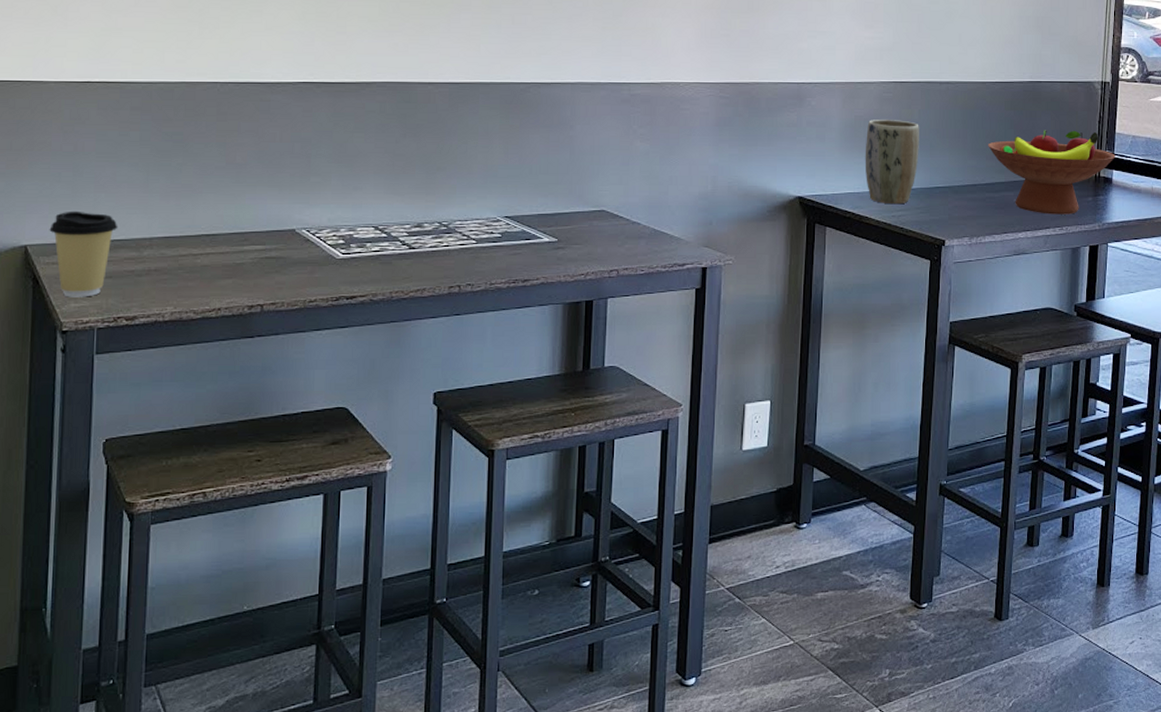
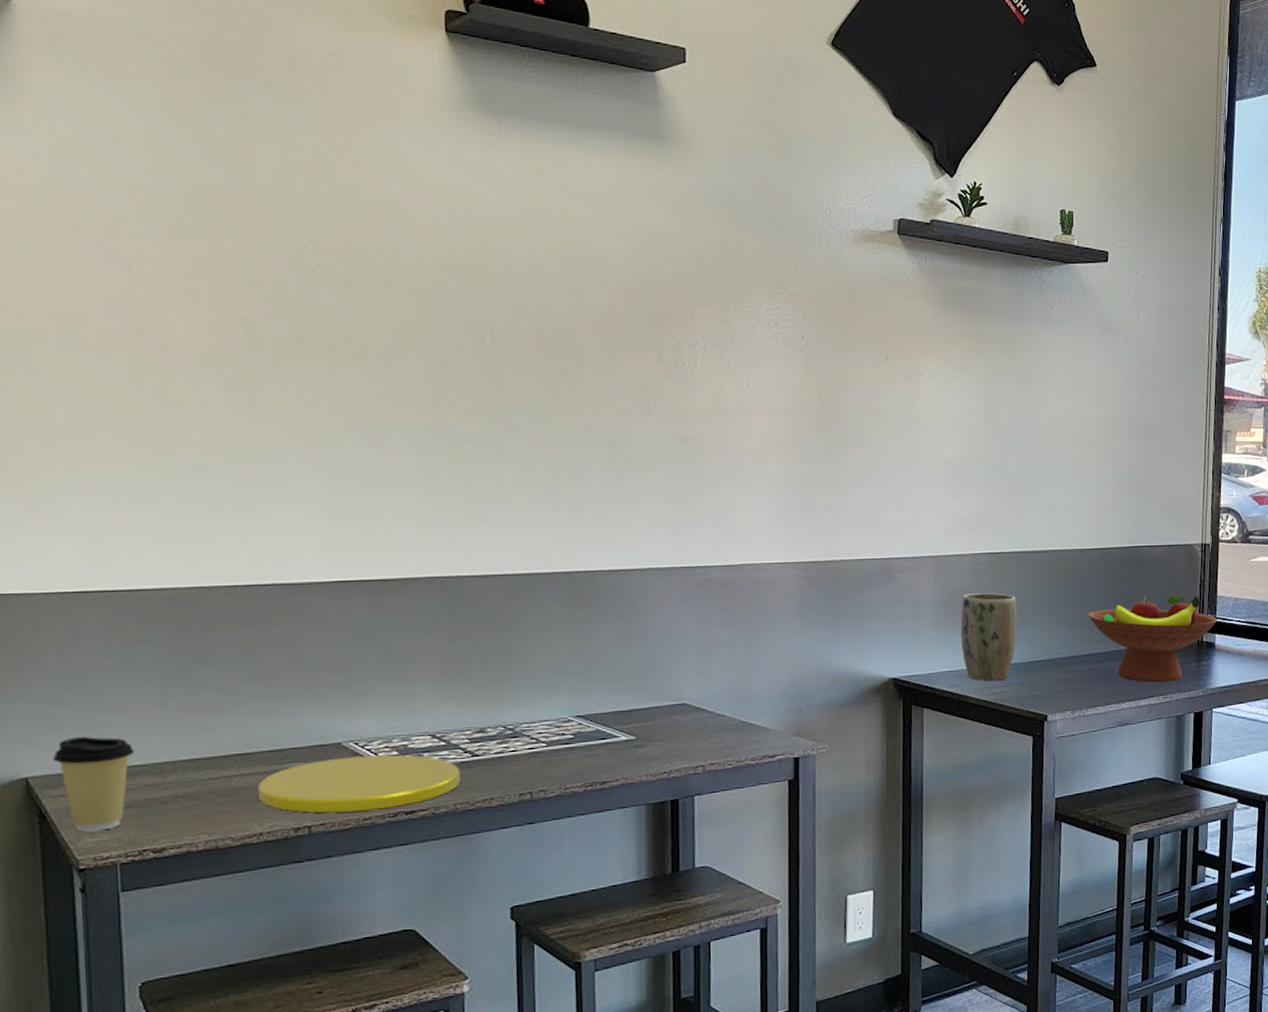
plate: none [220,243,397,294] -> present [258,754,460,813]

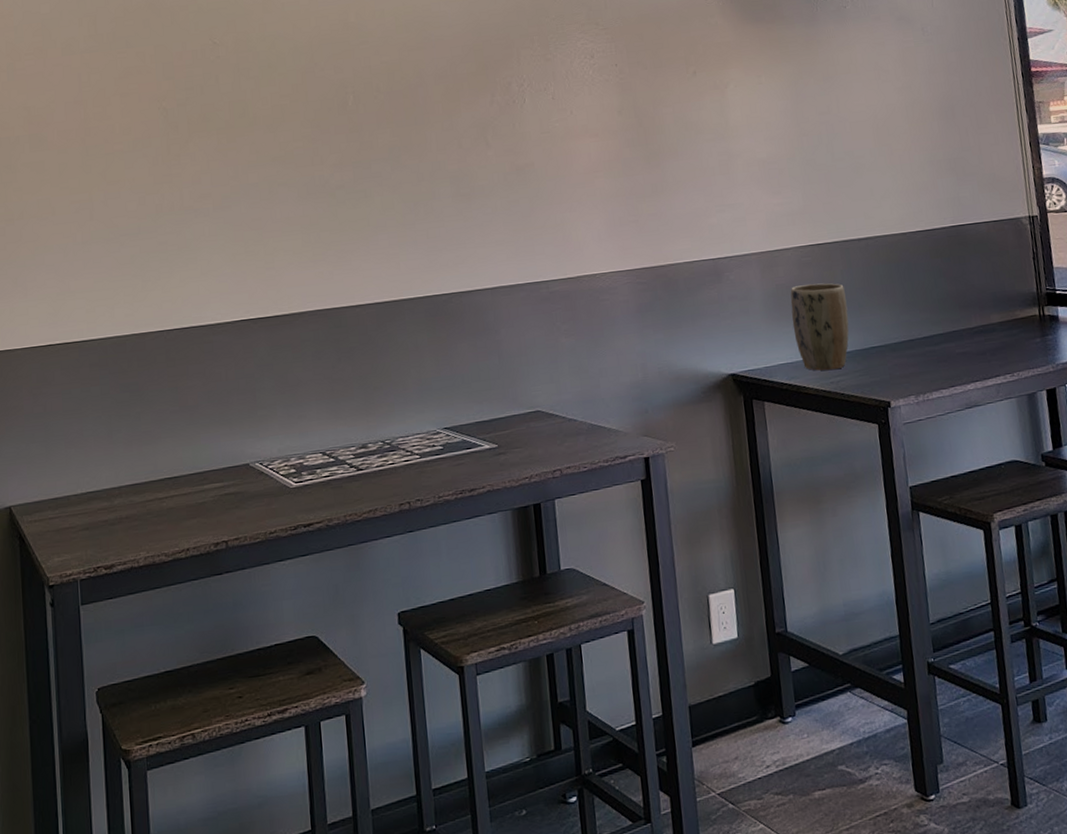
coffee cup: present [53,736,135,832] -> none [29,468,90,553]
plate: present [258,754,460,813] -> none [184,472,348,529]
fruit bowl: present [1088,595,1218,683] -> none [919,269,1058,362]

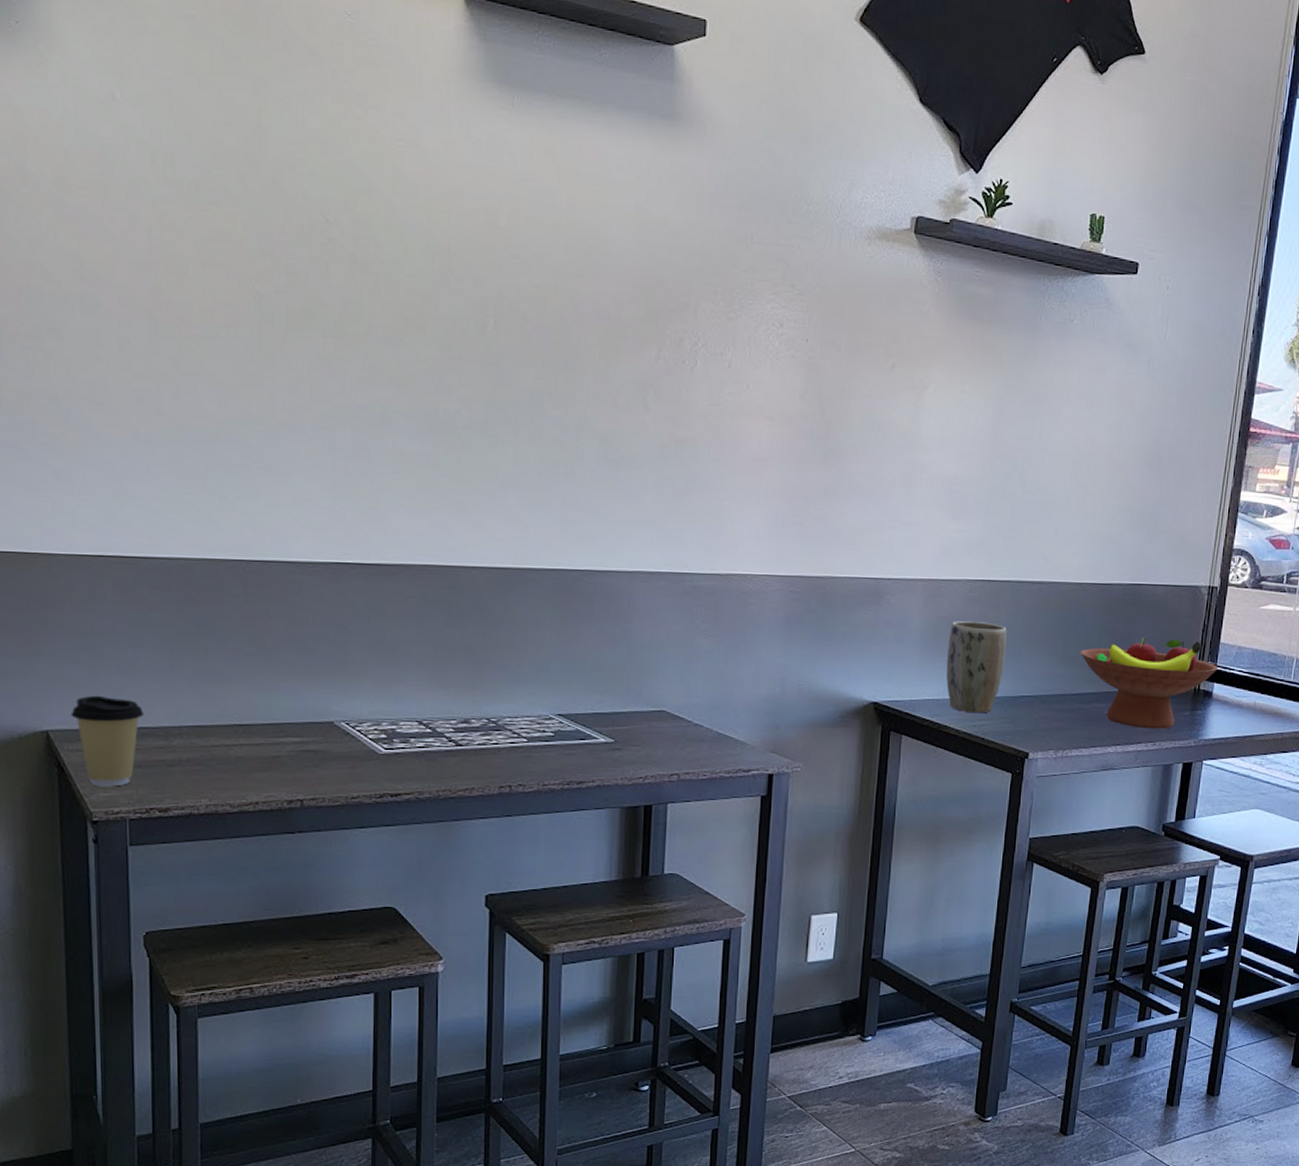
coffee cup: none [29,468,90,553] -> present [71,695,145,787]
fruit bowl: none [919,269,1058,362] -> present [1081,637,1218,729]

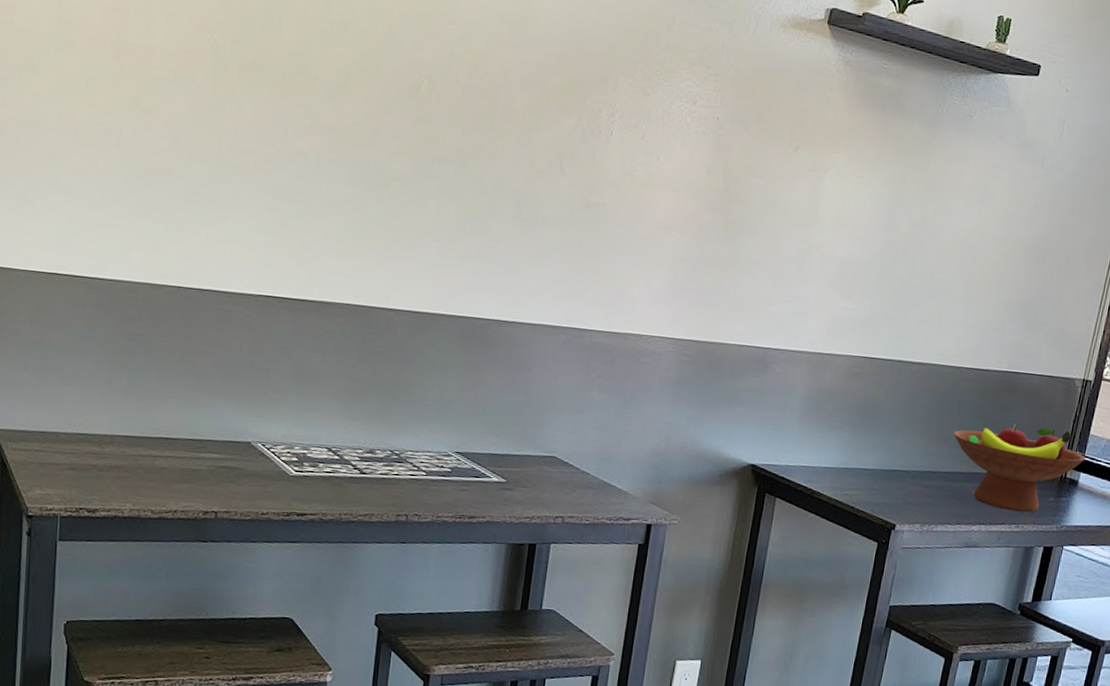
coffee cup: present [71,695,145,787] -> none [16,400,82,486]
plant pot: present [946,621,1007,713] -> none [822,394,885,483]

